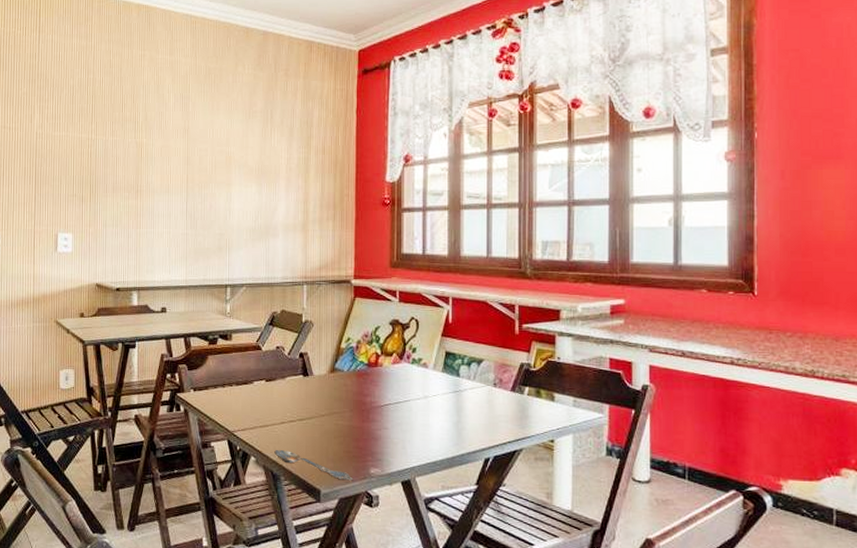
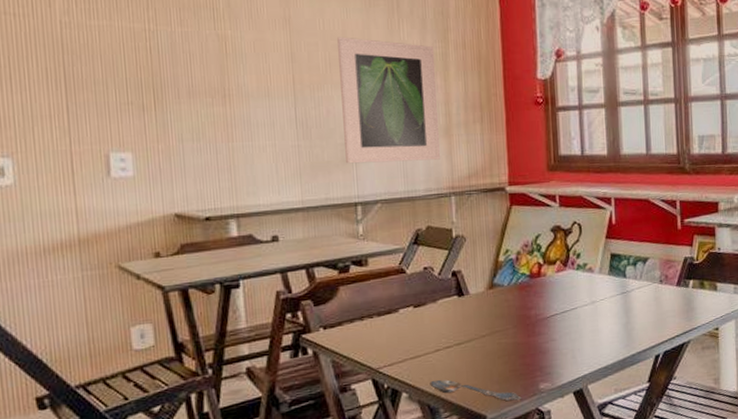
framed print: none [221,143,297,252] -> present [337,36,440,164]

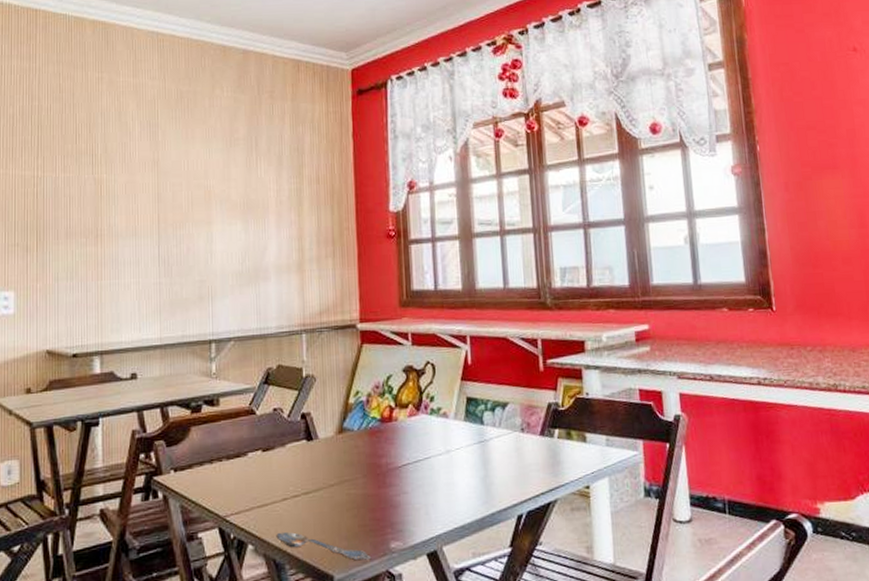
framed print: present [337,36,440,164] -> none [200,176,292,301]

